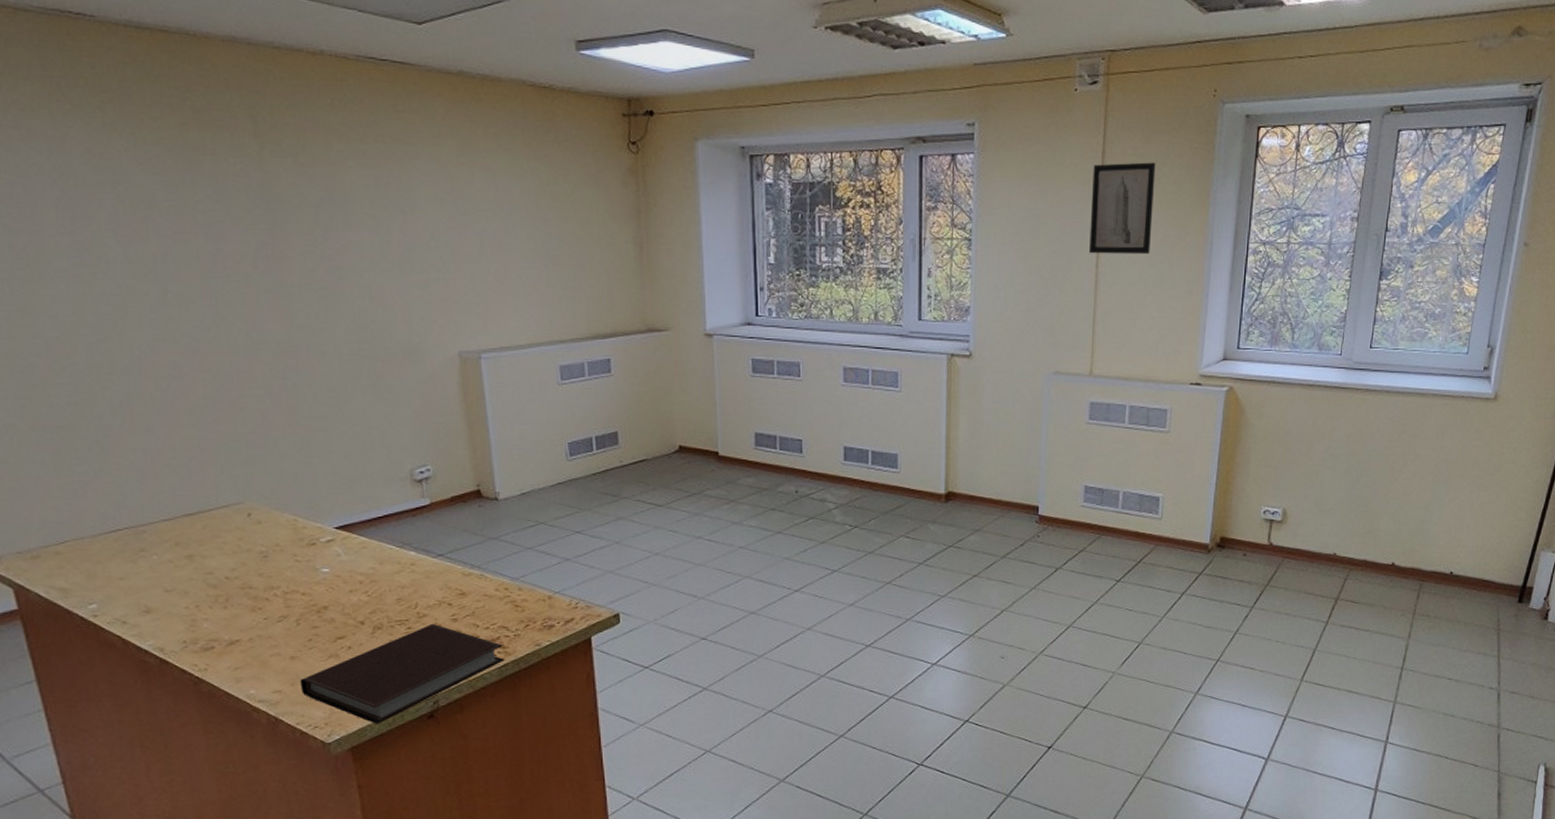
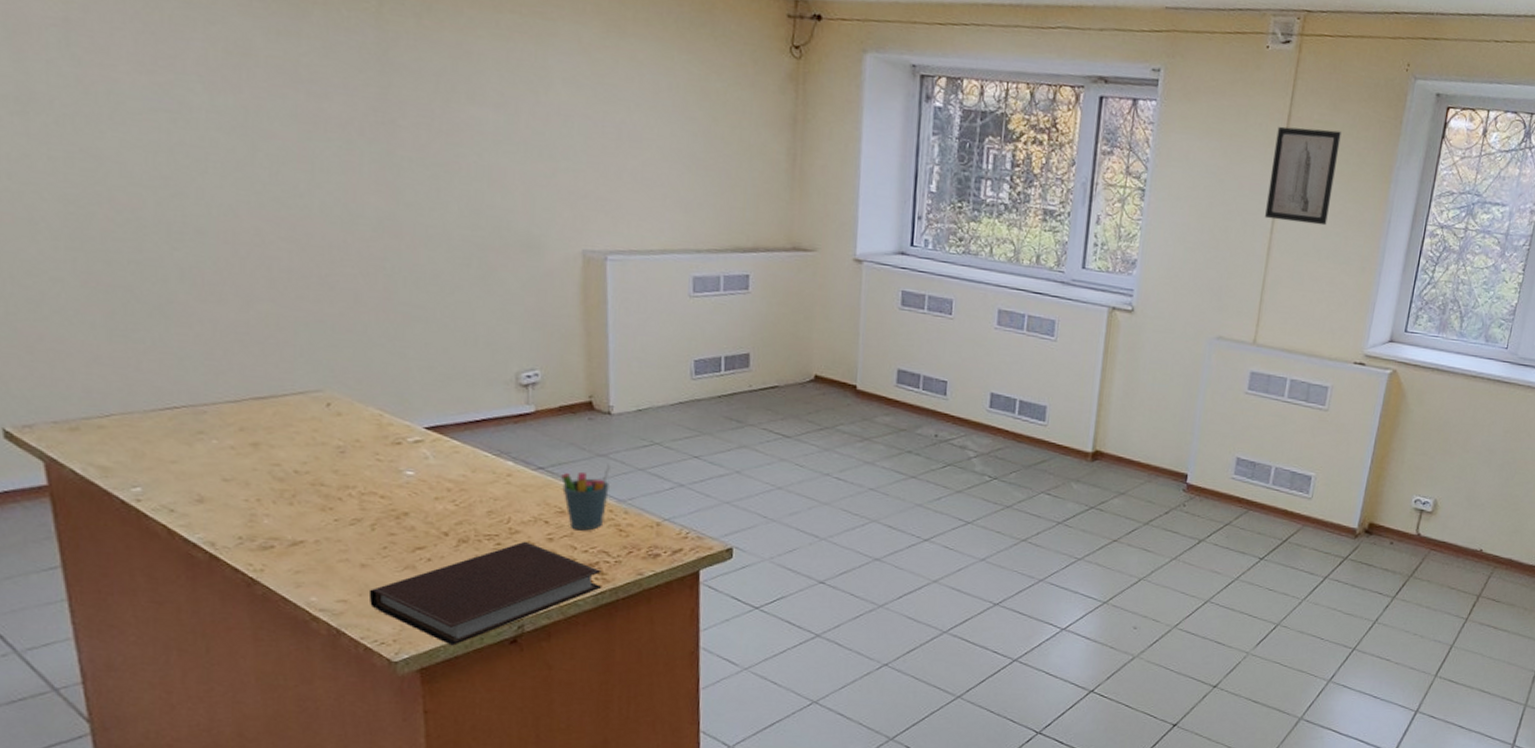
pen holder: none [459,544,503,609] -> present [561,462,610,531]

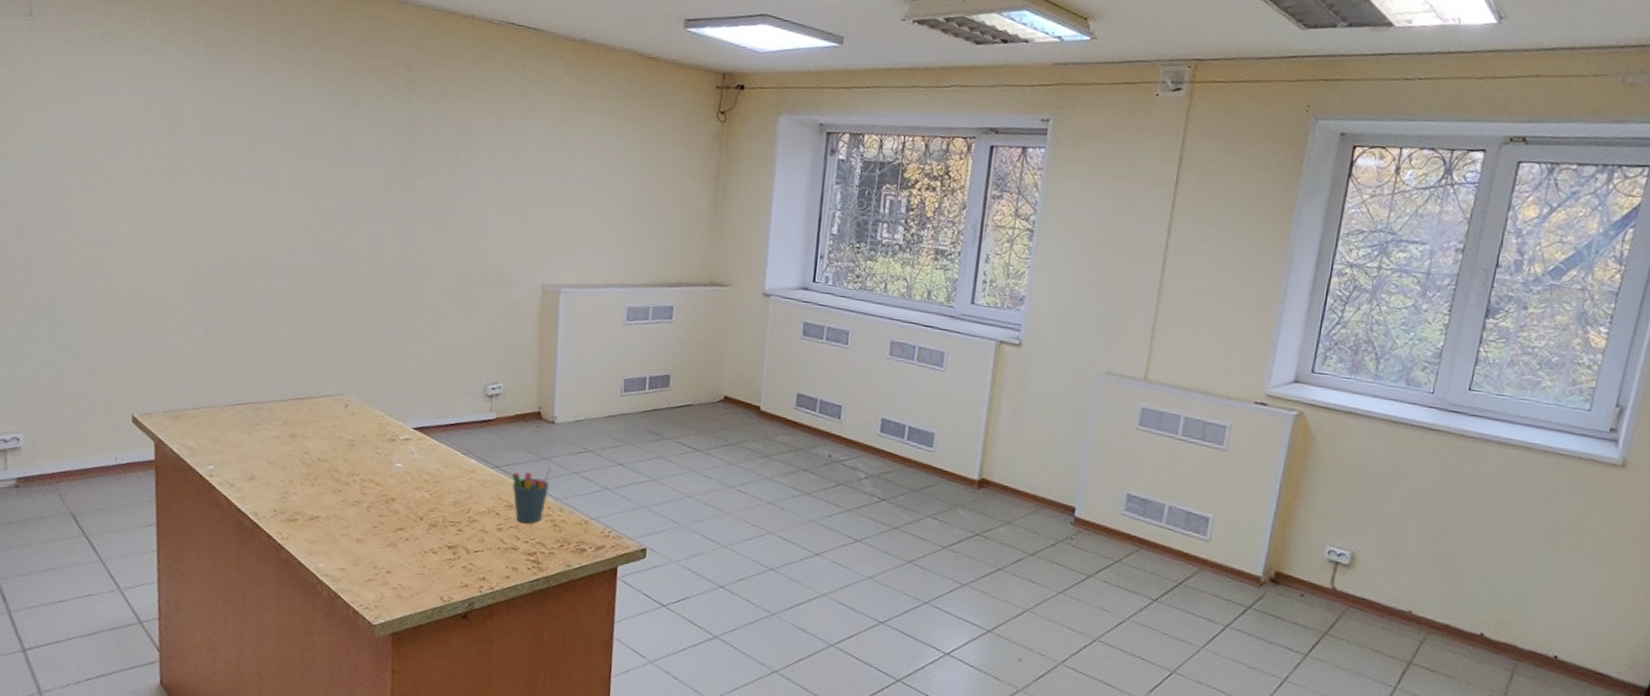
notebook: present [368,541,602,646] -> none [360,529,538,616]
wall art: present [1265,126,1342,226] -> none [1156,168,1237,264]

